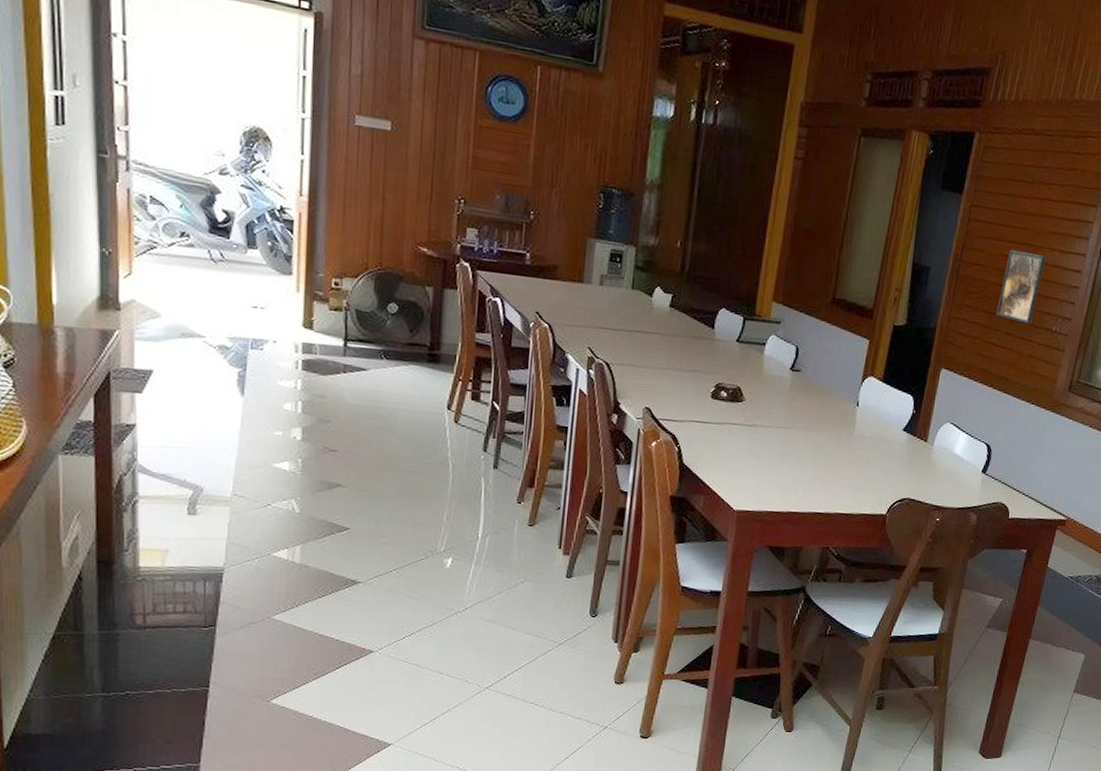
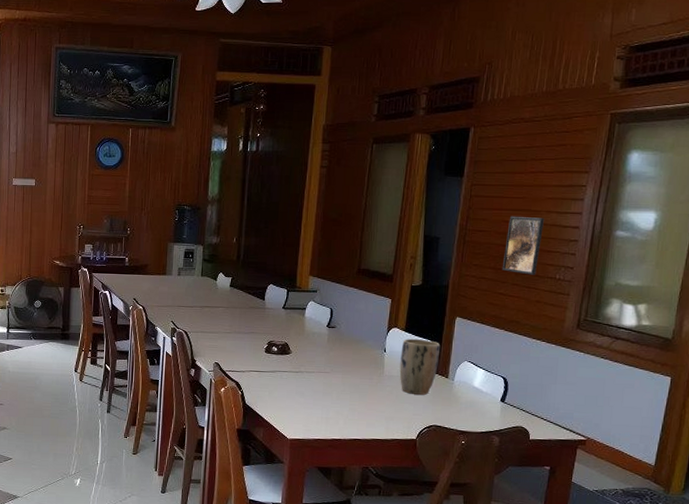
plant pot: none [872,390,922,461] -> present [399,338,441,395]

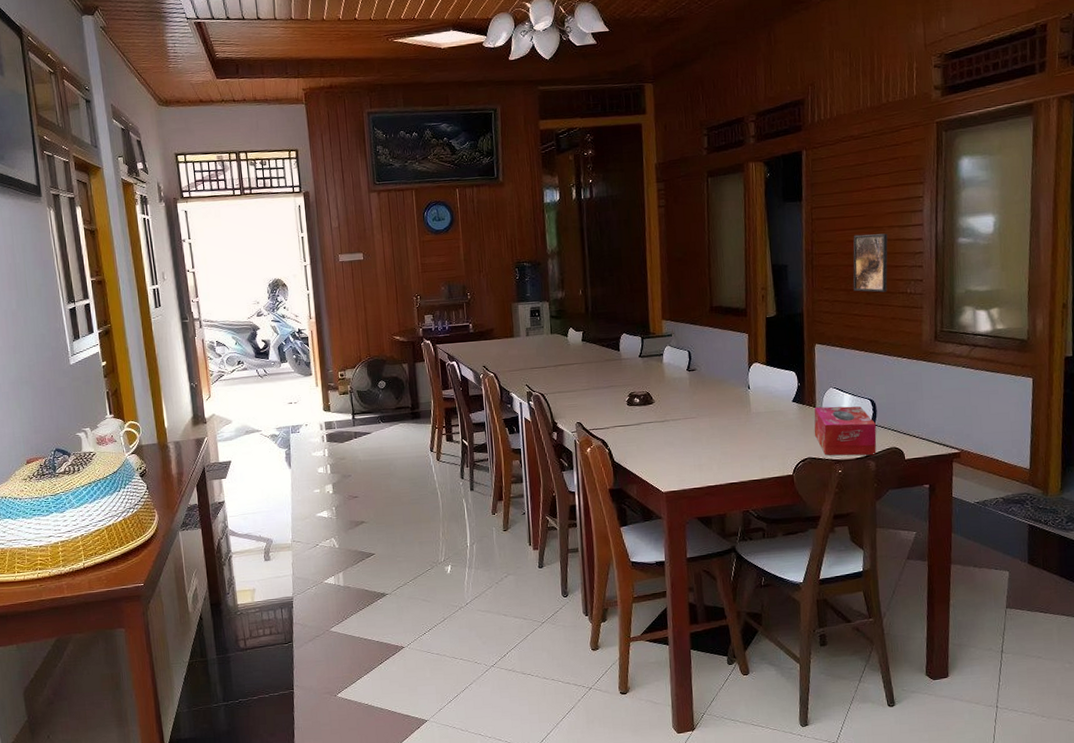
plant pot: present [399,338,441,395] -> none [765,371,804,429]
tissue box: none [443,378,506,431] -> present [814,406,877,456]

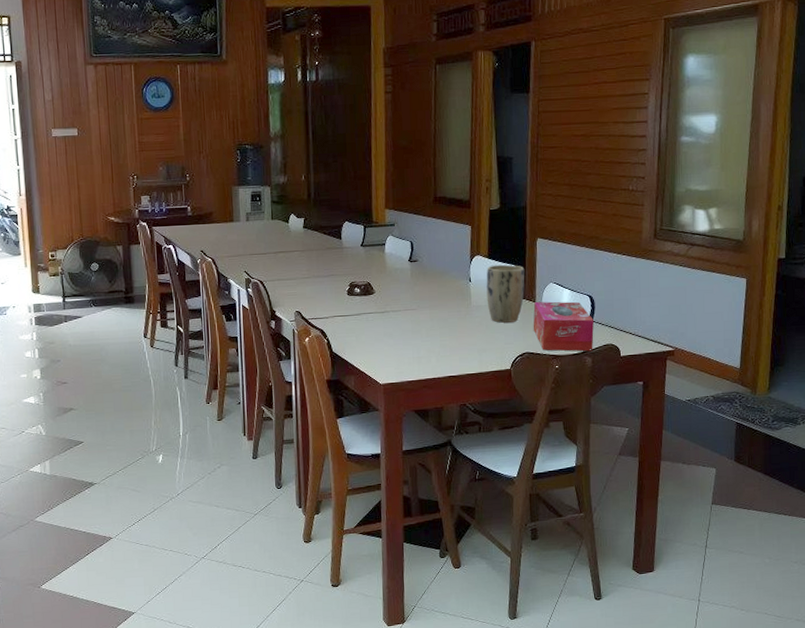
plant pot: none [765,371,804,429] -> present [486,264,525,323]
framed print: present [853,233,888,293] -> none [576,129,612,189]

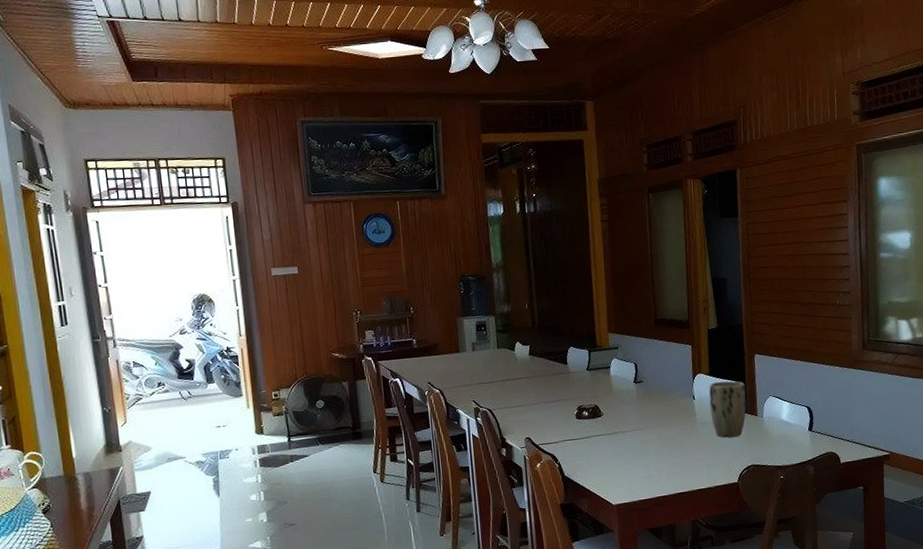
tissue box: present [533,301,595,352] -> none [756,413,815,462]

